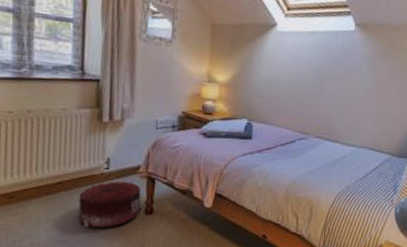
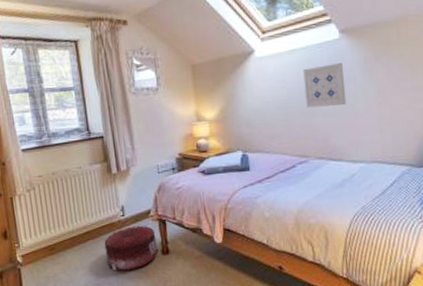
wall art: none [315,51,353,92] -> present [303,63,347,108]

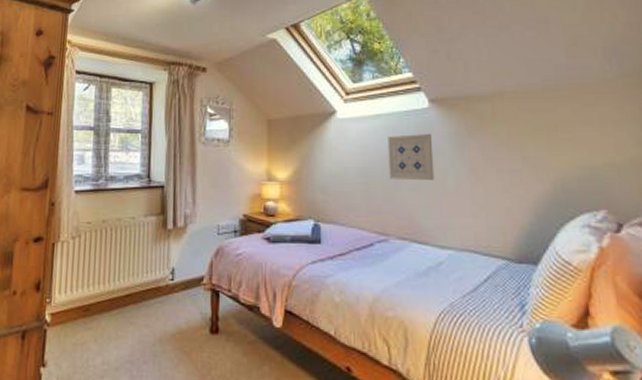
pouf: present [104,225,159,271] -> none [145,294,207,349]

